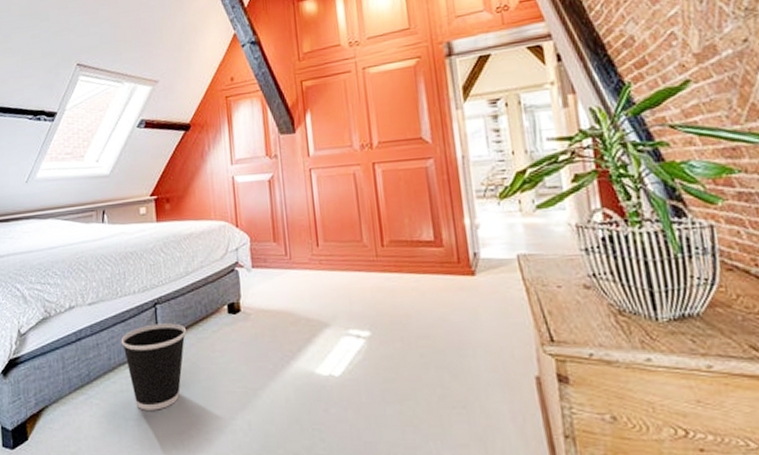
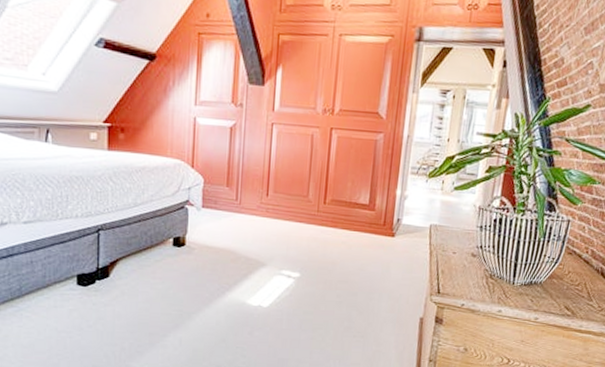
wastebasket: present [120,323,186,410] -> none [58,248,128,325]

